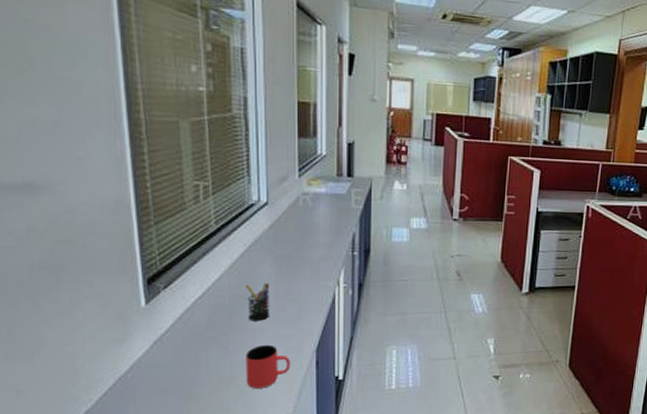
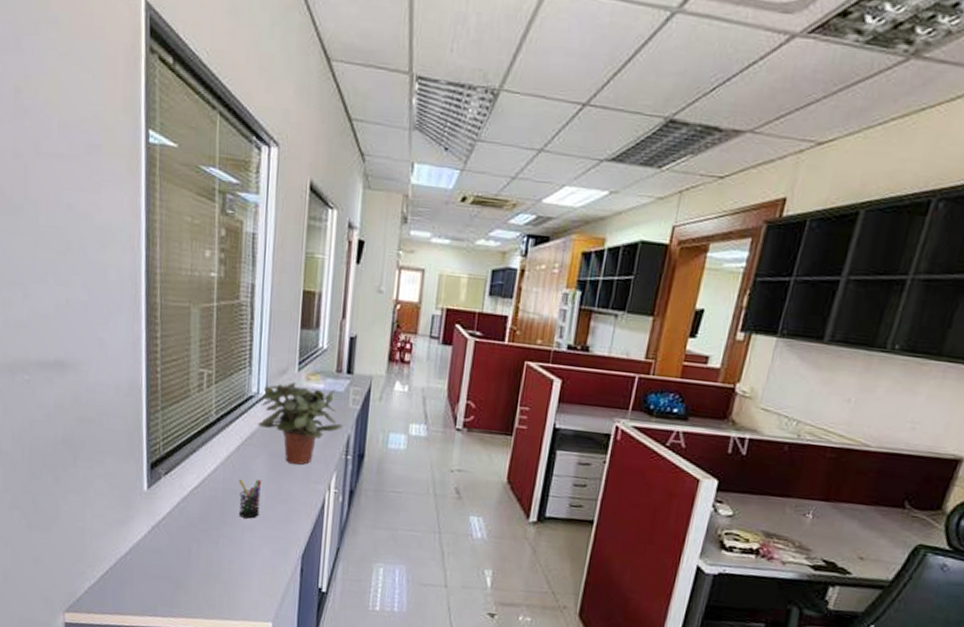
cup: present [245,344,291,389] -> none [232,543,276,590]
potted plant: none [261,188,347,265] -> present [258,381,343,465]

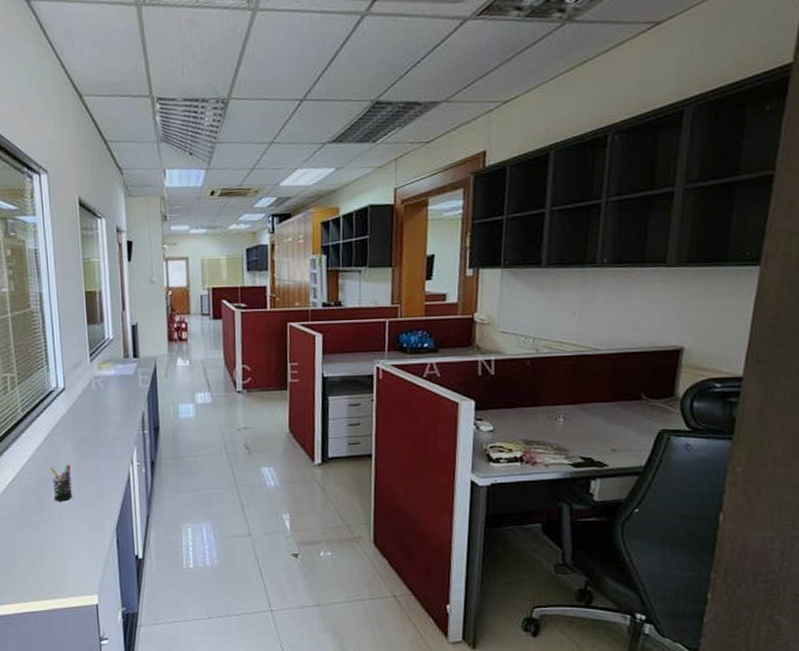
potted plant: present [258,381,343,465] -> none [60,372,137,445]

